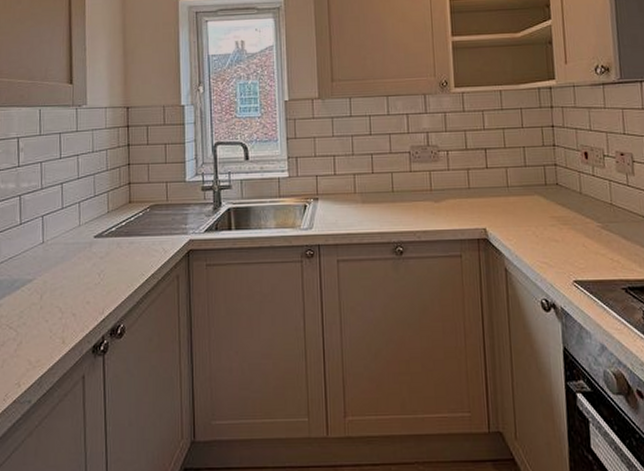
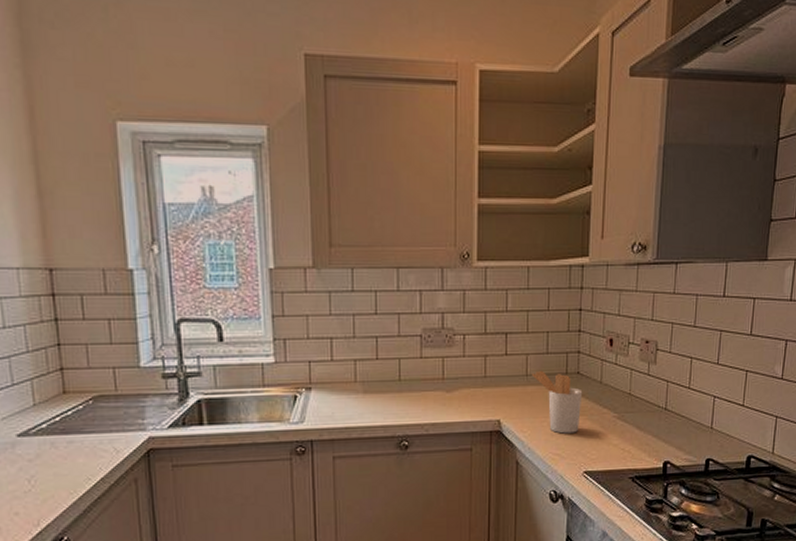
utensil holder: none [513,181,564,243] -> present [532,370,583,434]

